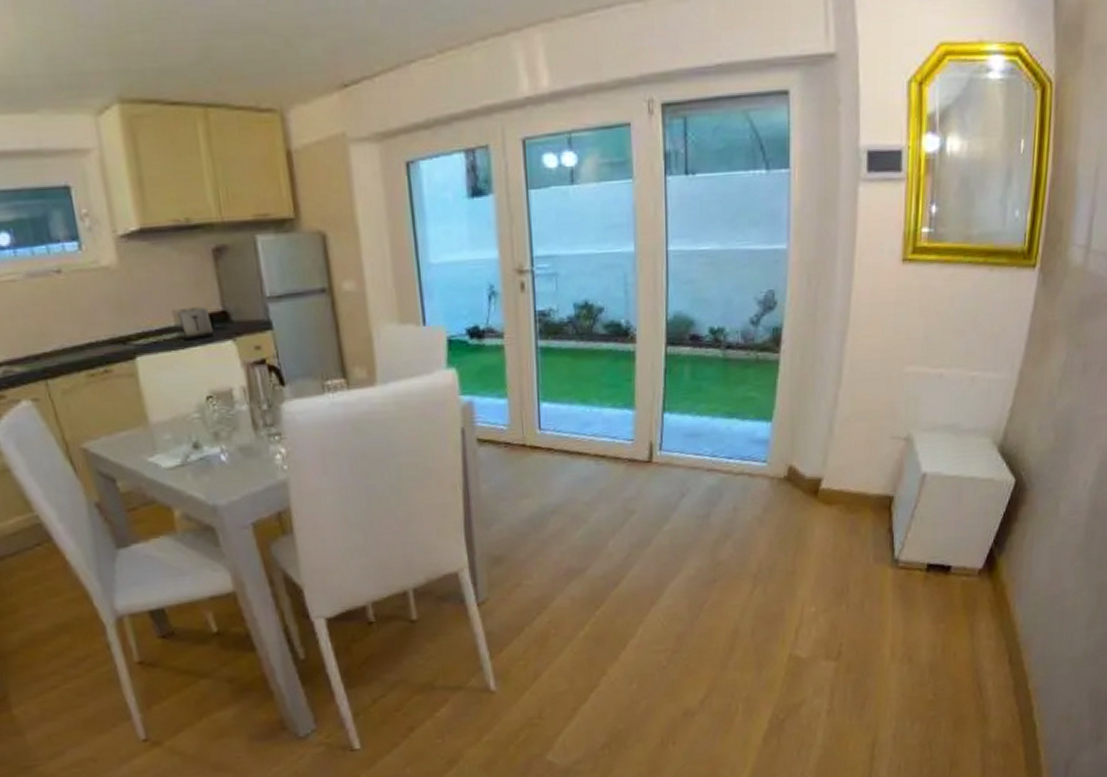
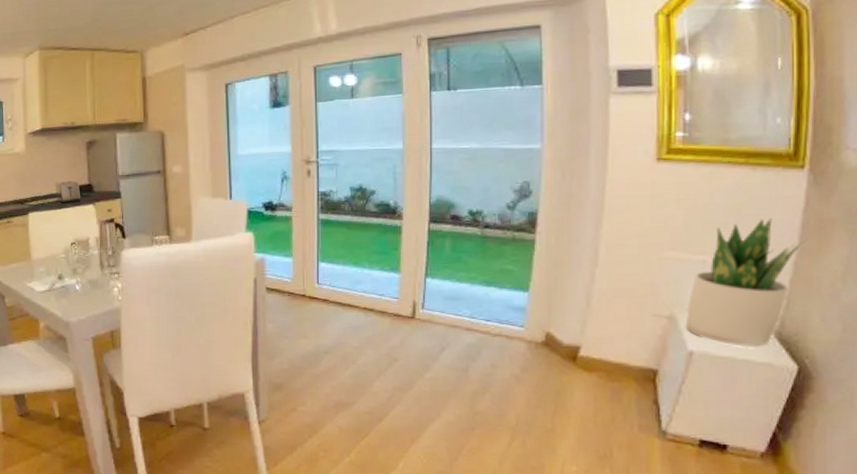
planter: none [920,325,1032,464] -> present [685,219,807,347]

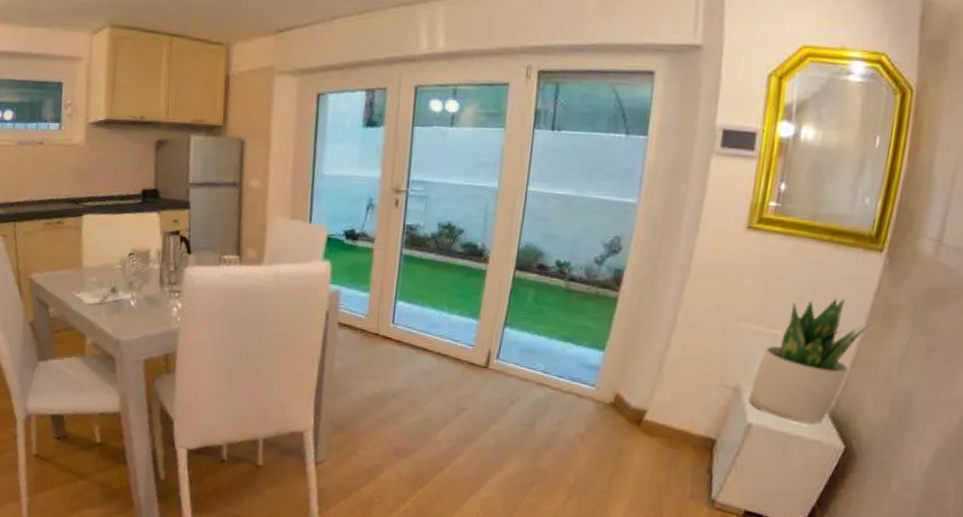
toaster: present [55,180,81,204] -> none [116,182,145,209]

